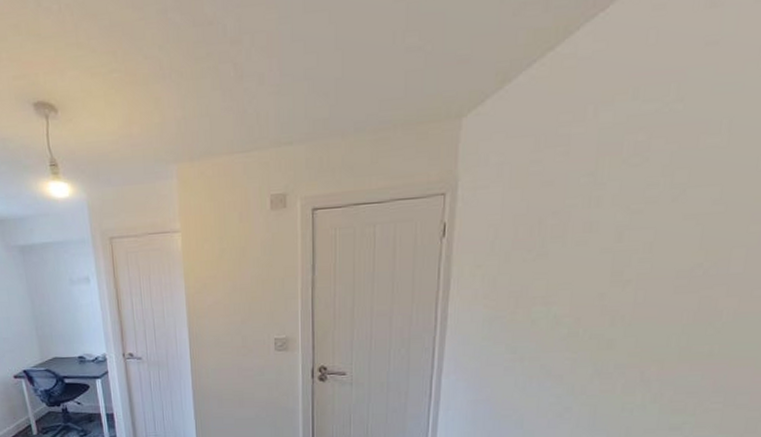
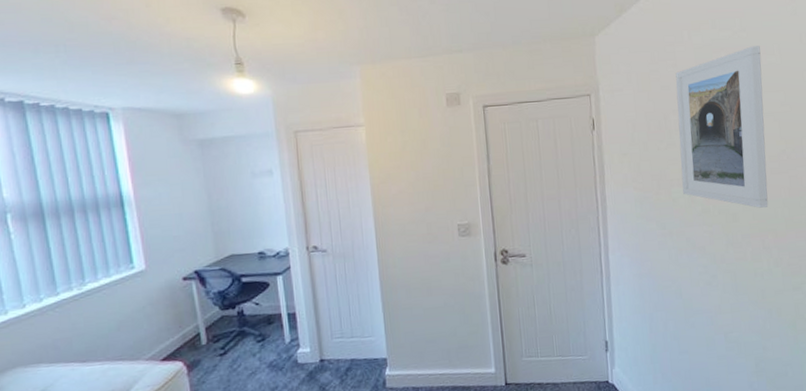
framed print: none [546,122,700,334] -> present [675,46,769,208]

